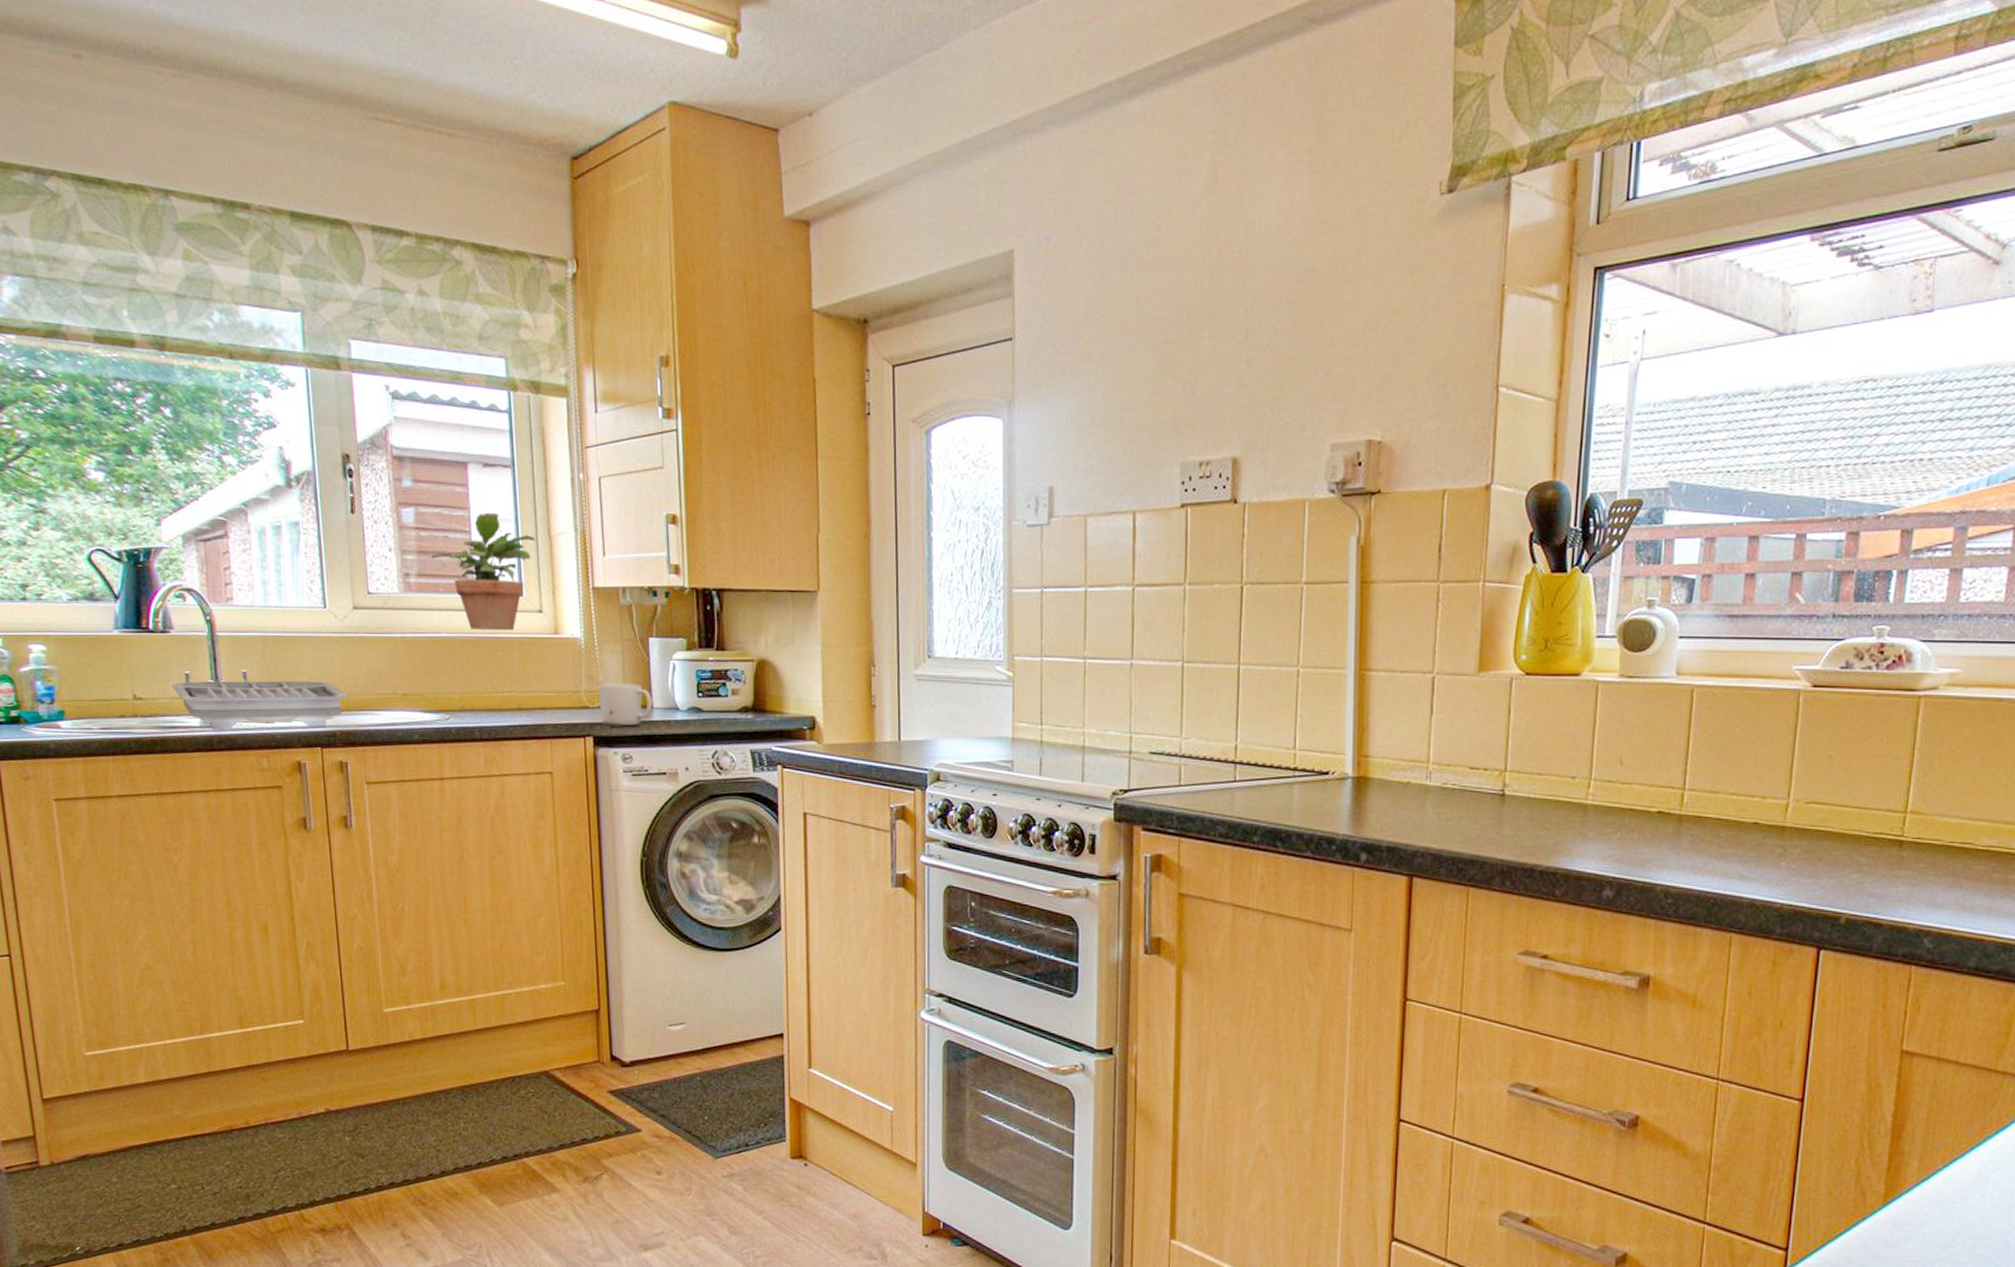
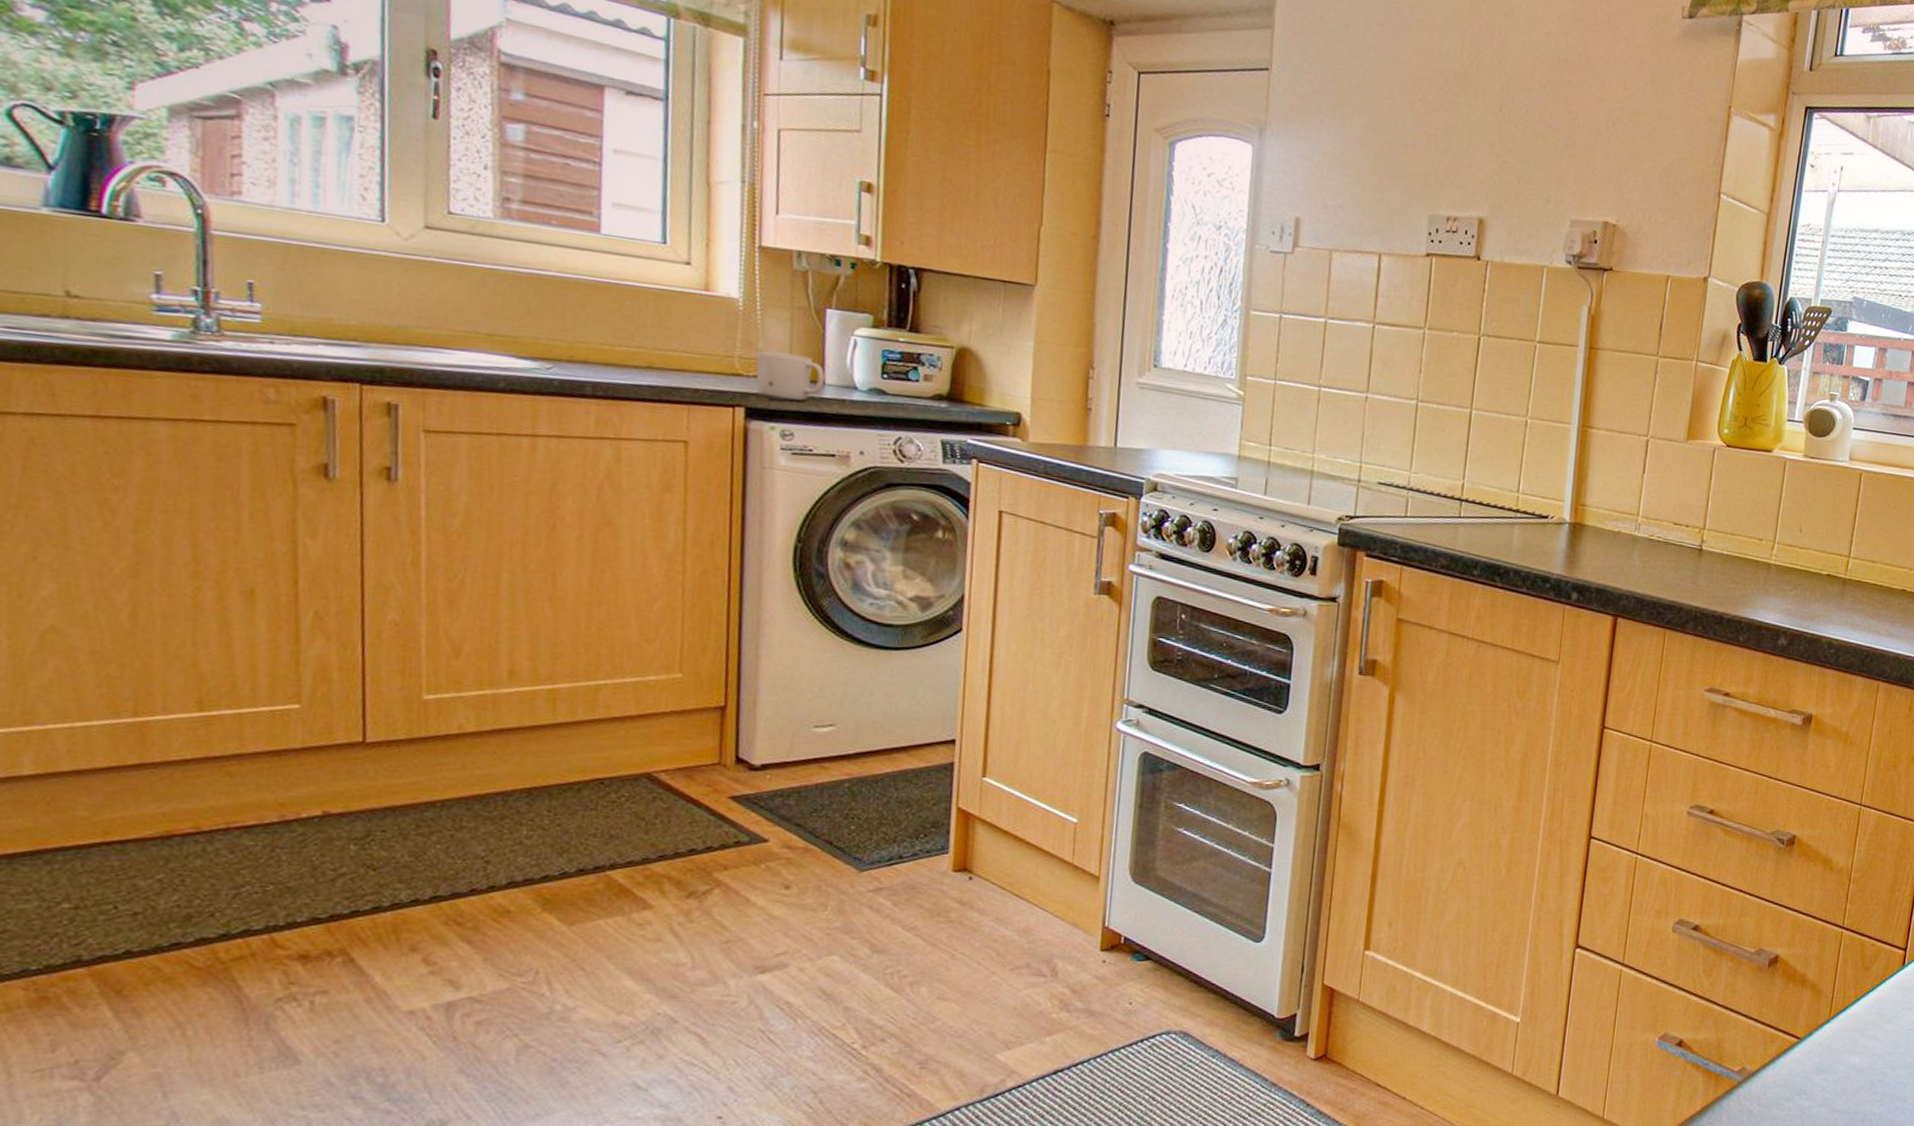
dish rack: present [171,680,349,729] -> none [131,283,409,360]
potted plant: present [429,512,536,631] -> none [540,145,689,281]

